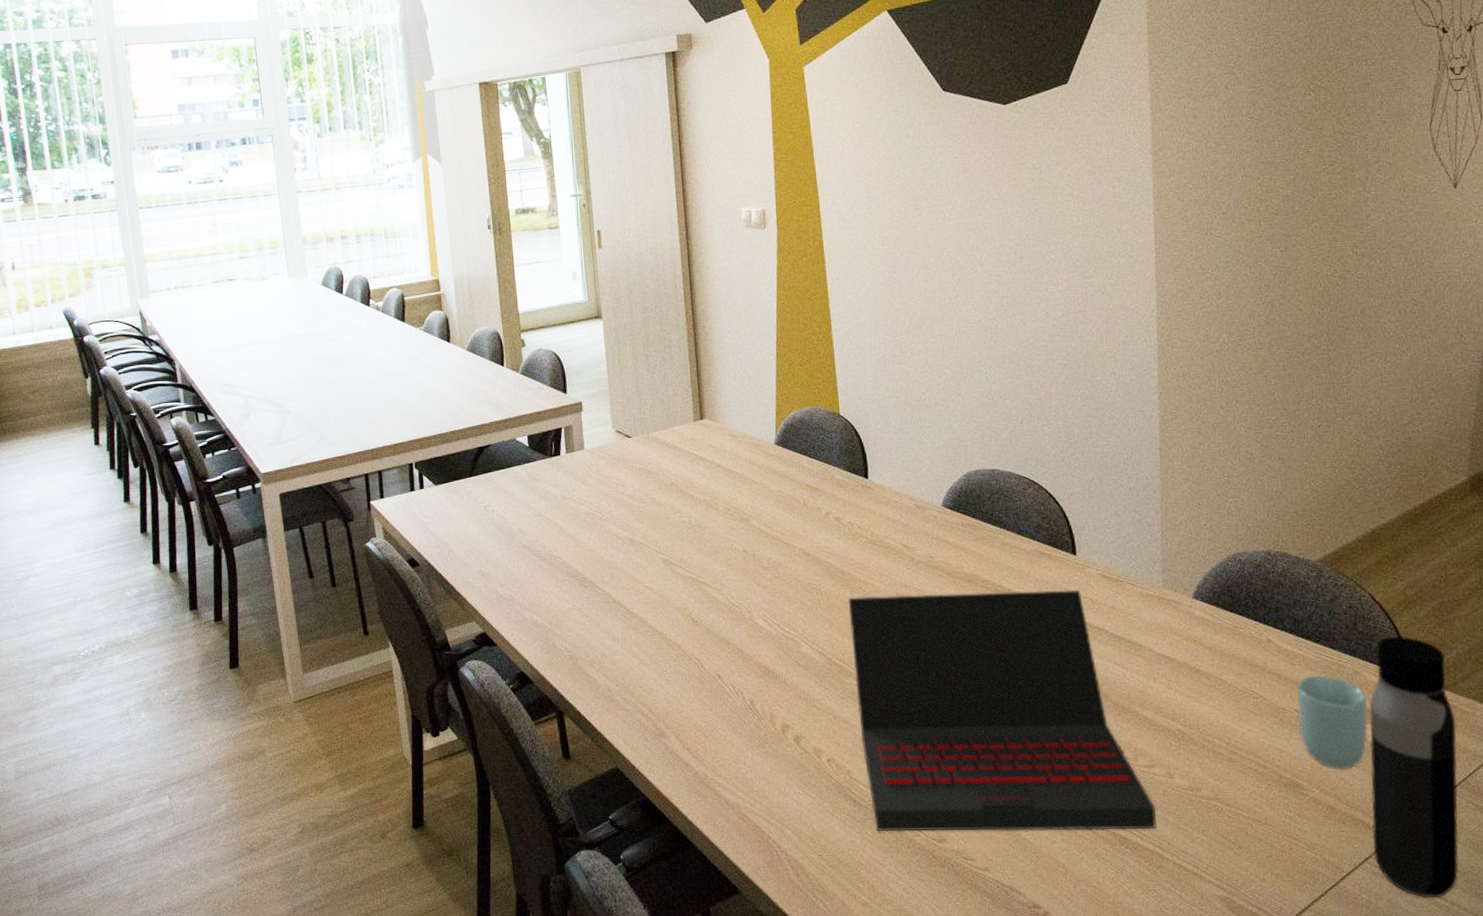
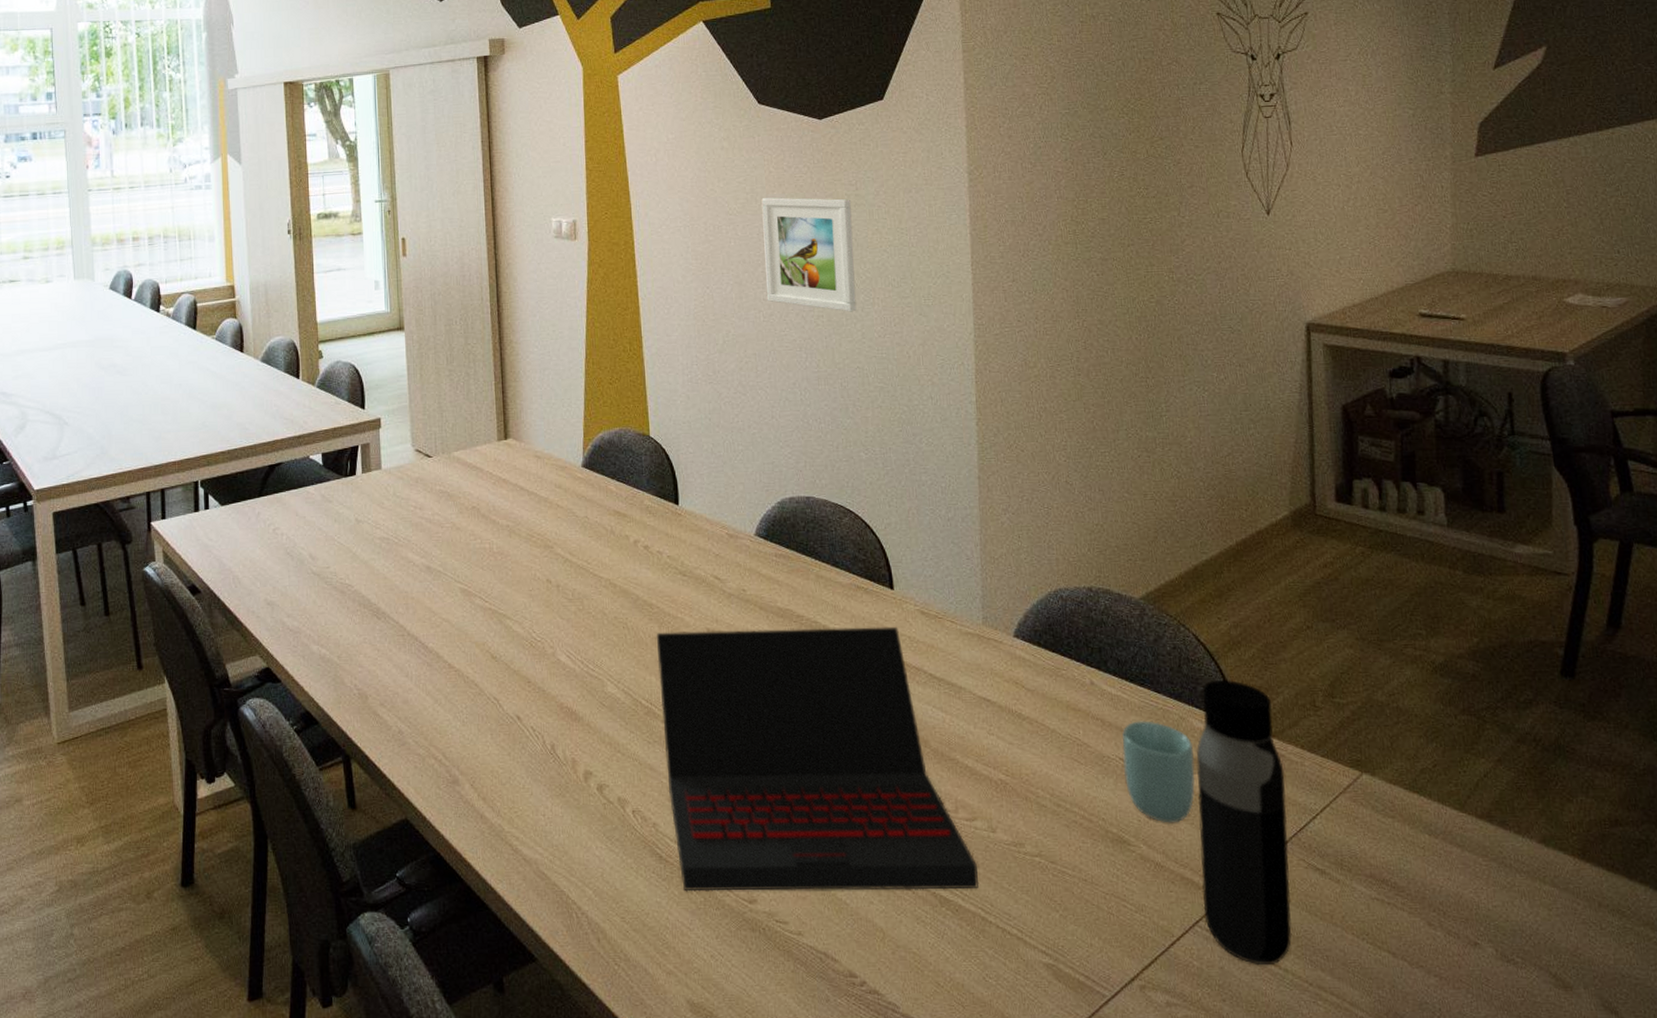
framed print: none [946,182,1041,293] -> present [761,197,857,312]

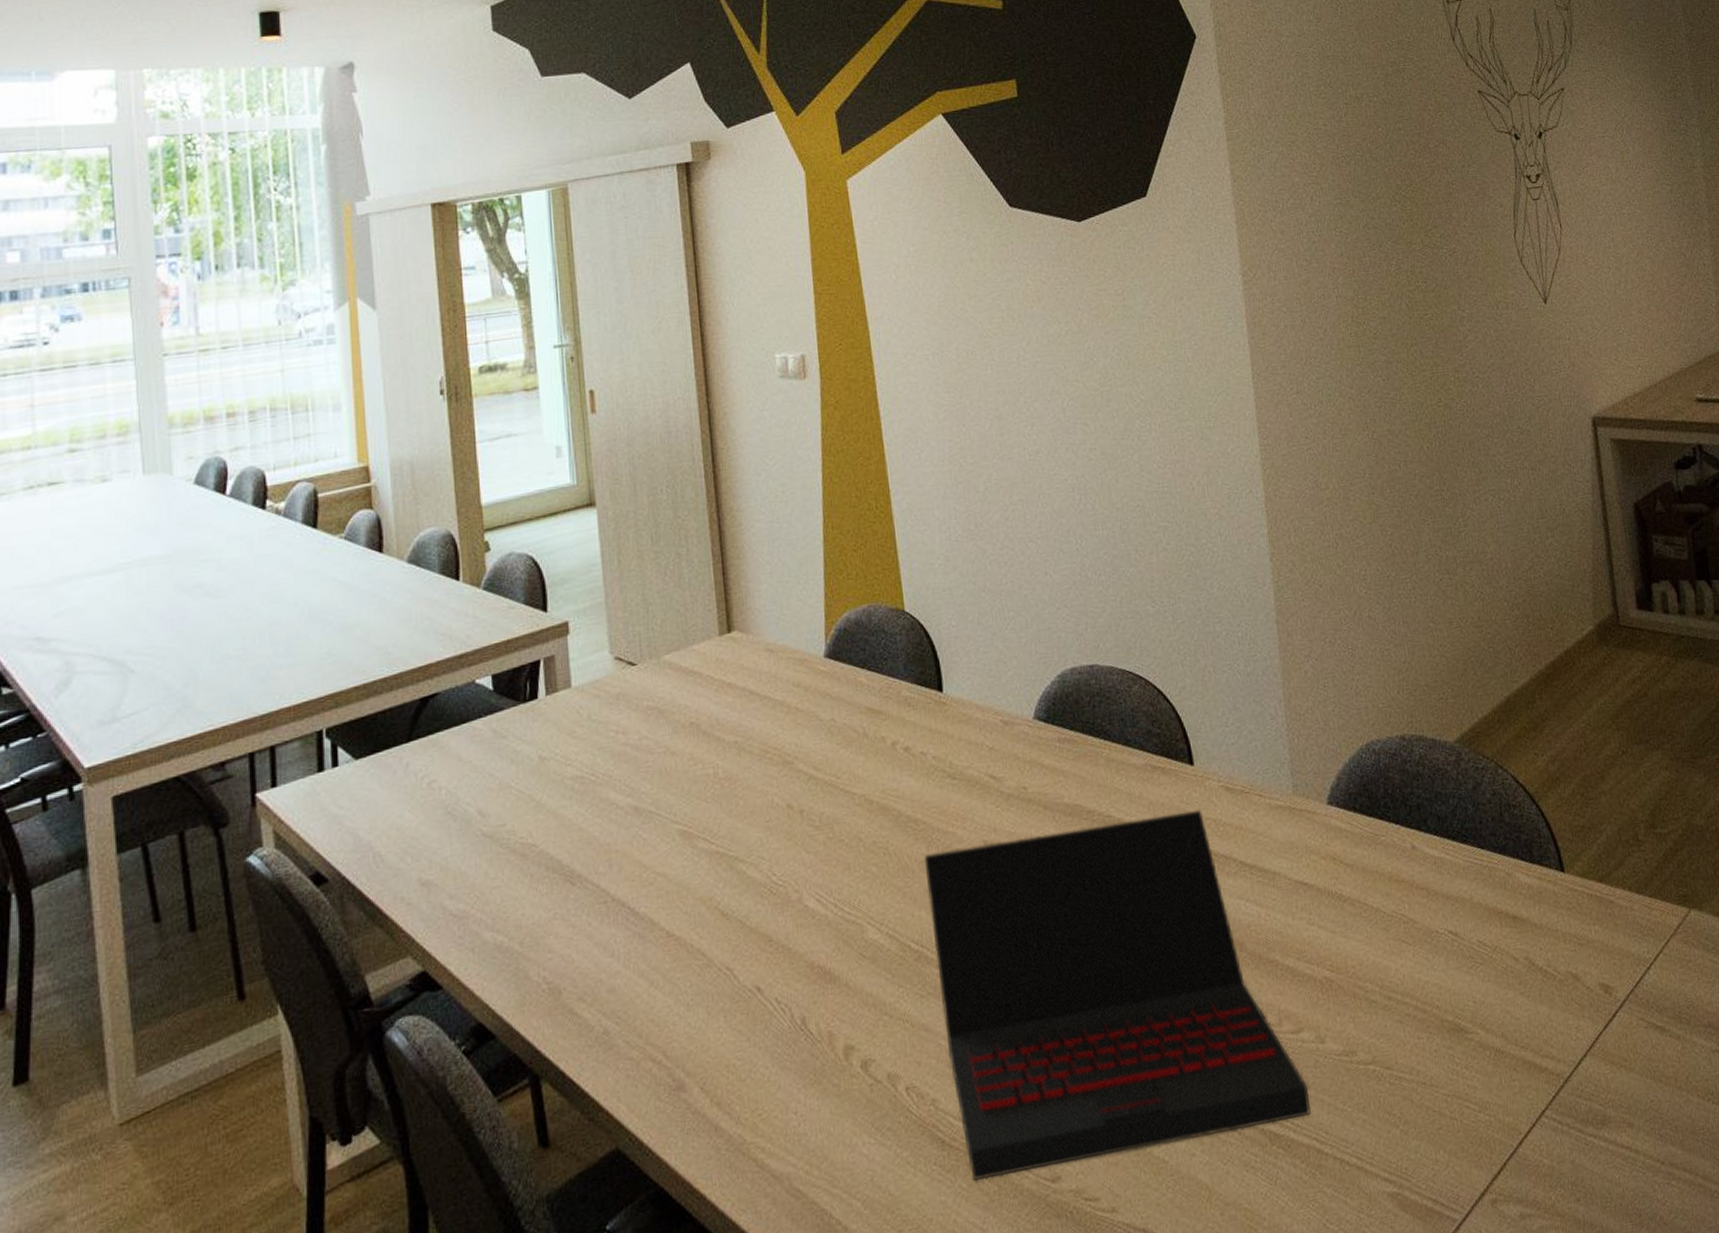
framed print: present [761,197,857,312] -> none [1019,311,1133,442]
cup: present [1122,721,1195,823] -> none [1449,882,1528,1001]
water bottle: present [1195,679,1292,966] -> none [1525,822,1640,1152]

